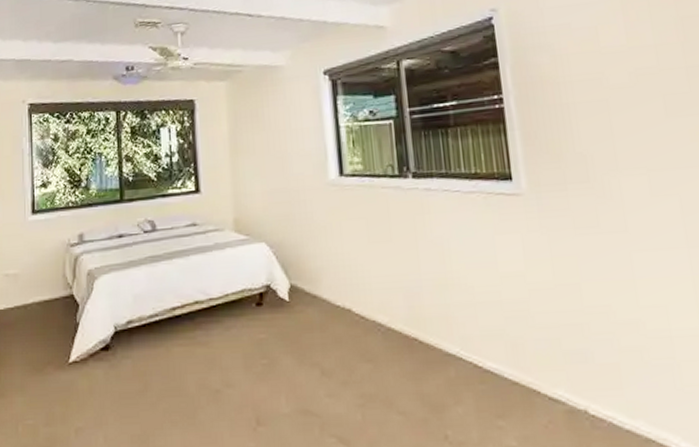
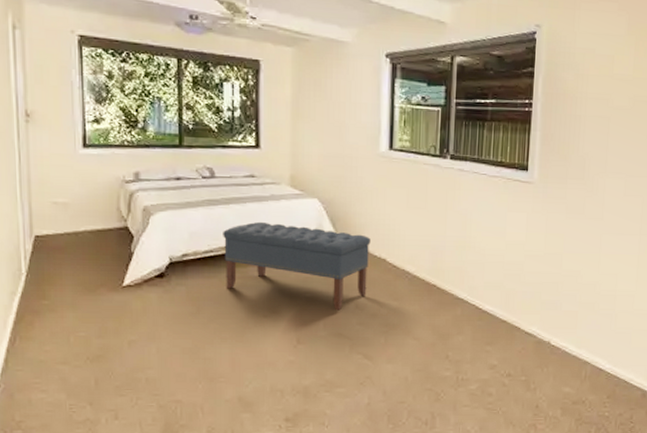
bench: none [167,275,333,379] -> present [223,221,371,311]

